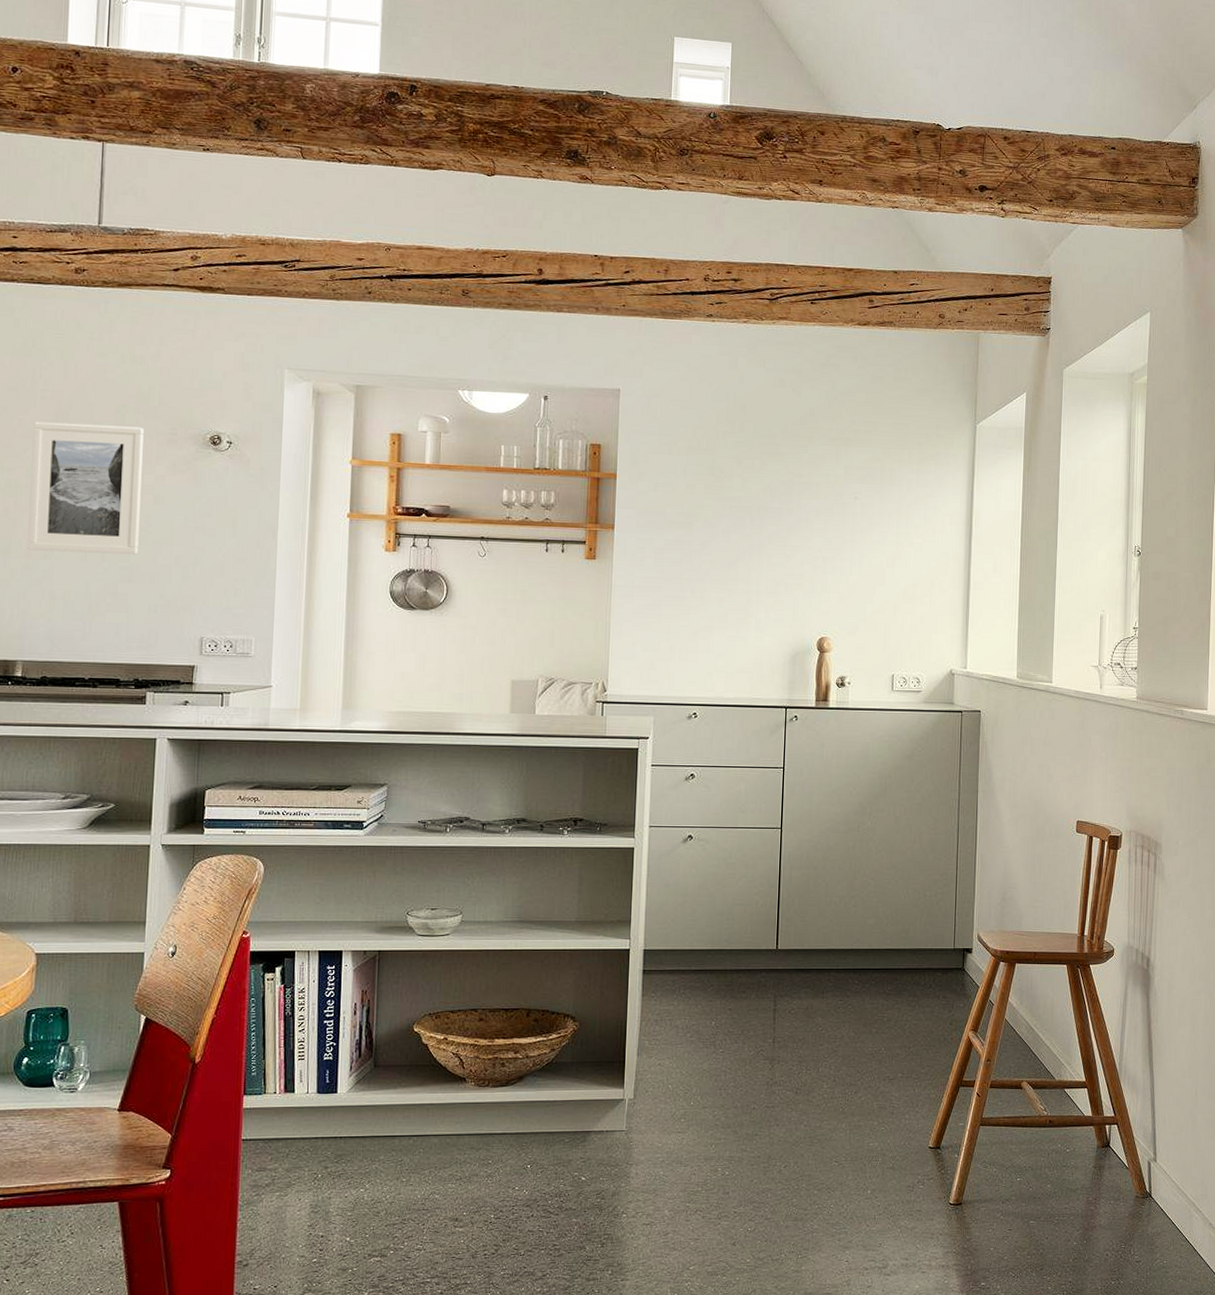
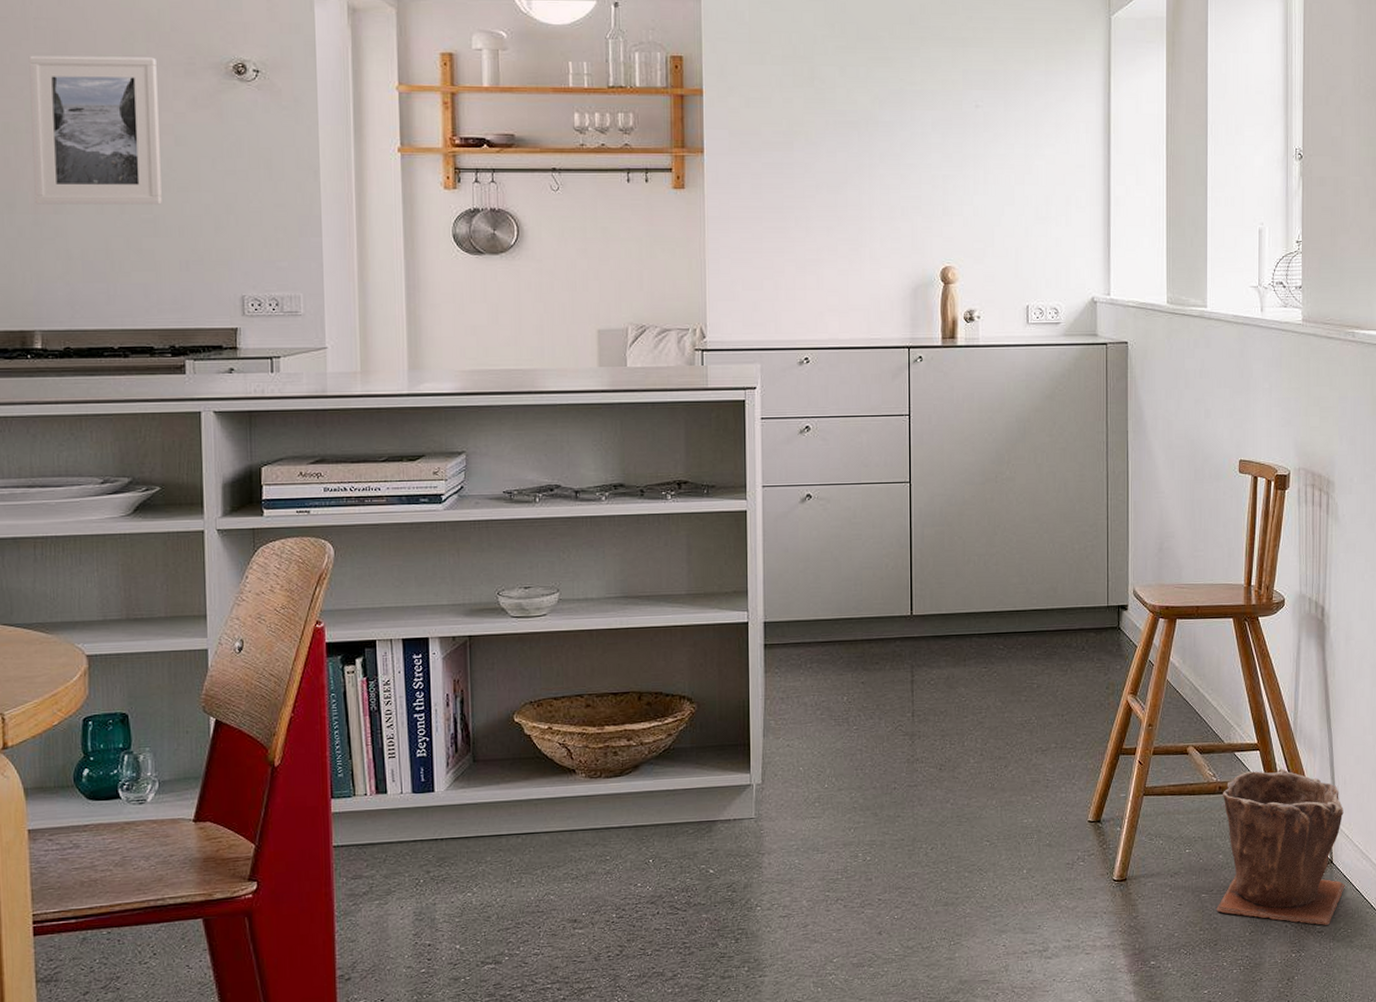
plant pot: none [1043,1106,1163,1255] -> present [1216,768,1345,925]

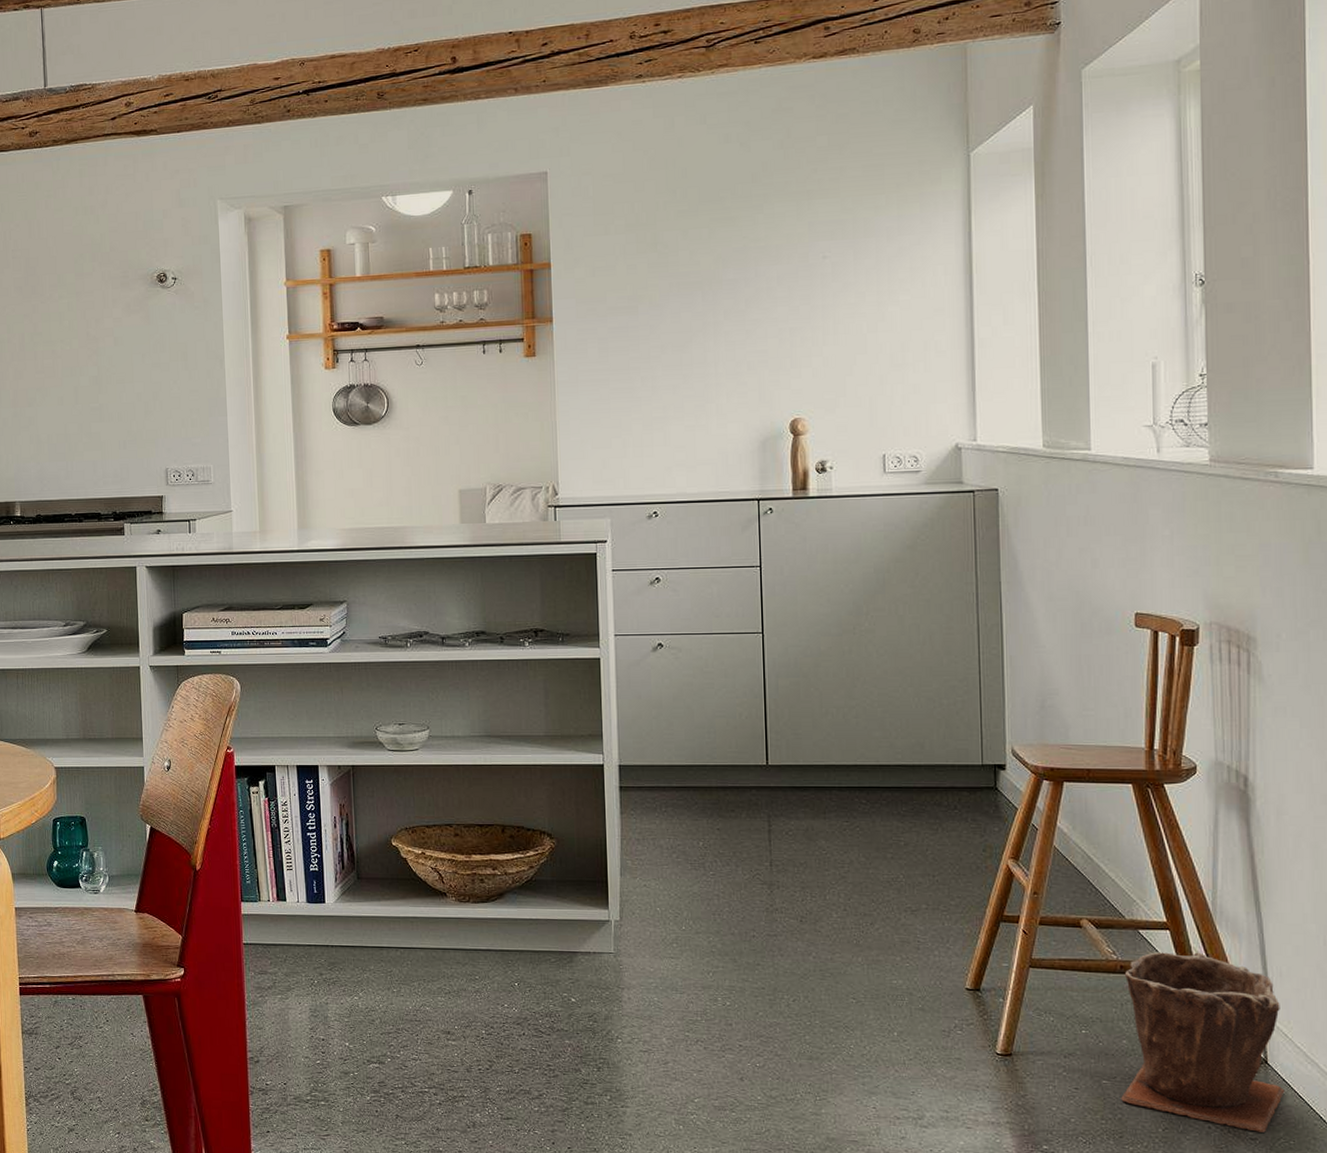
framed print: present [28,55,162,205] -> none [9,274,105,400]

